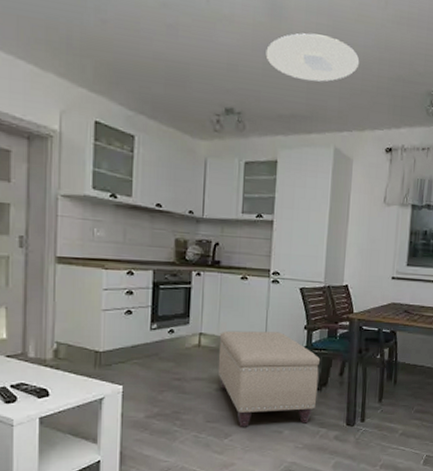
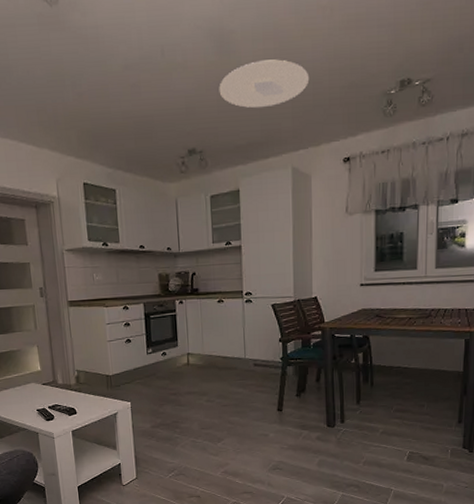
ottoman: present [217,330,321,427] -> none [204,346,297,432]

